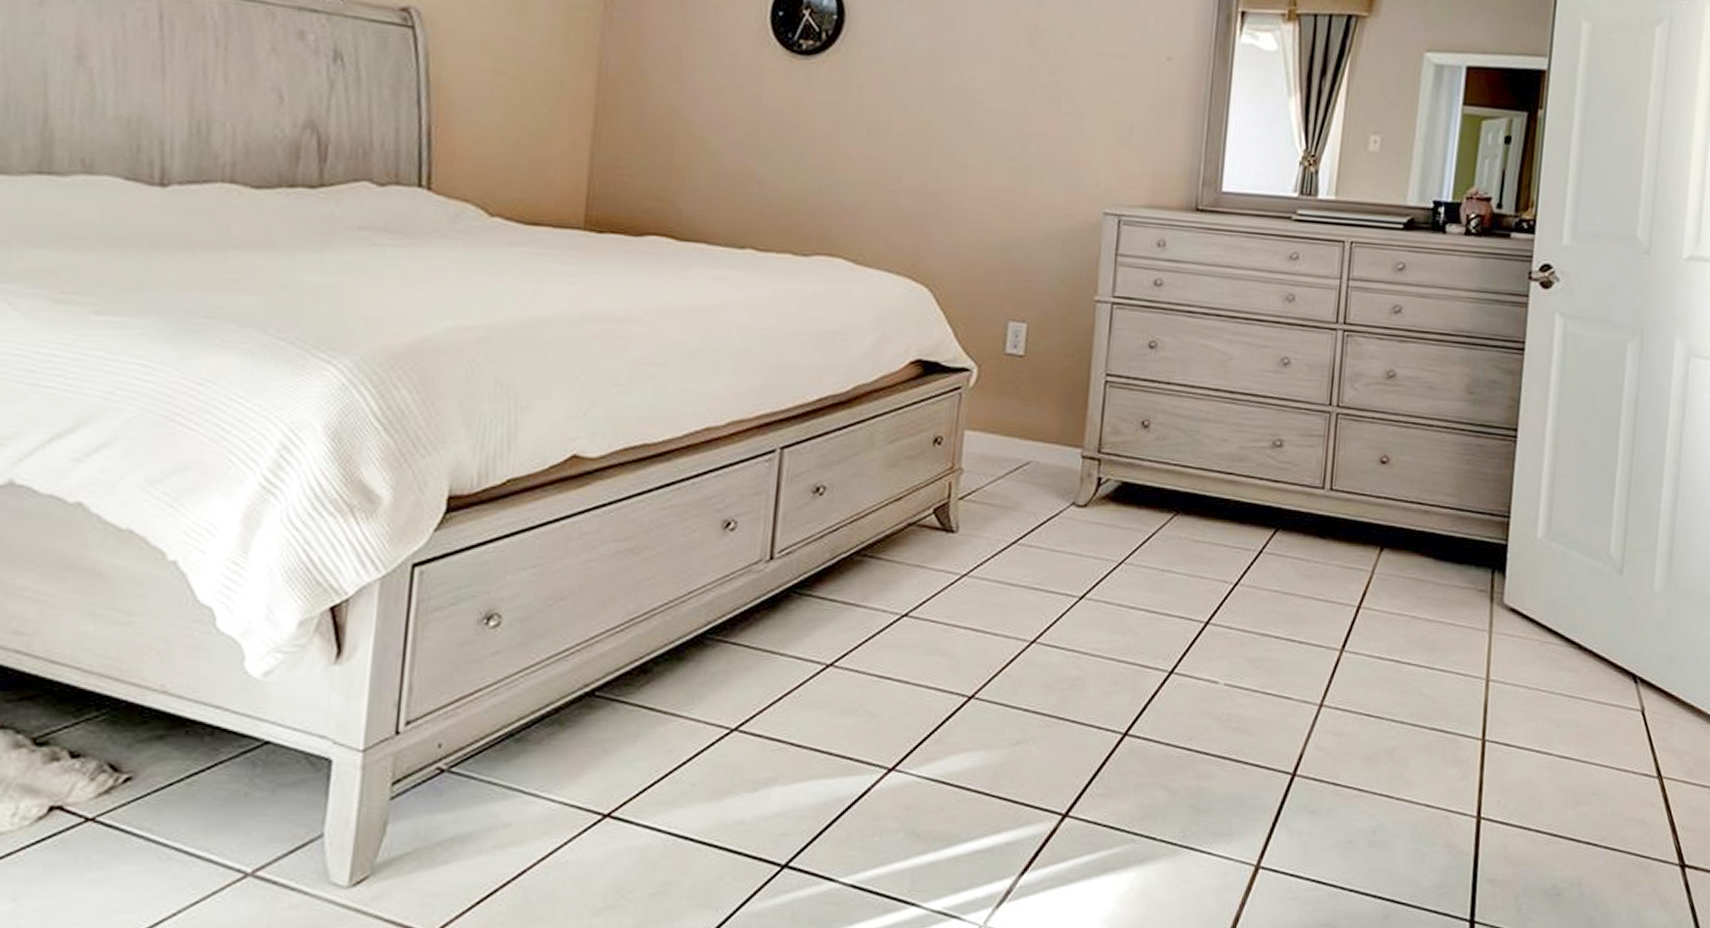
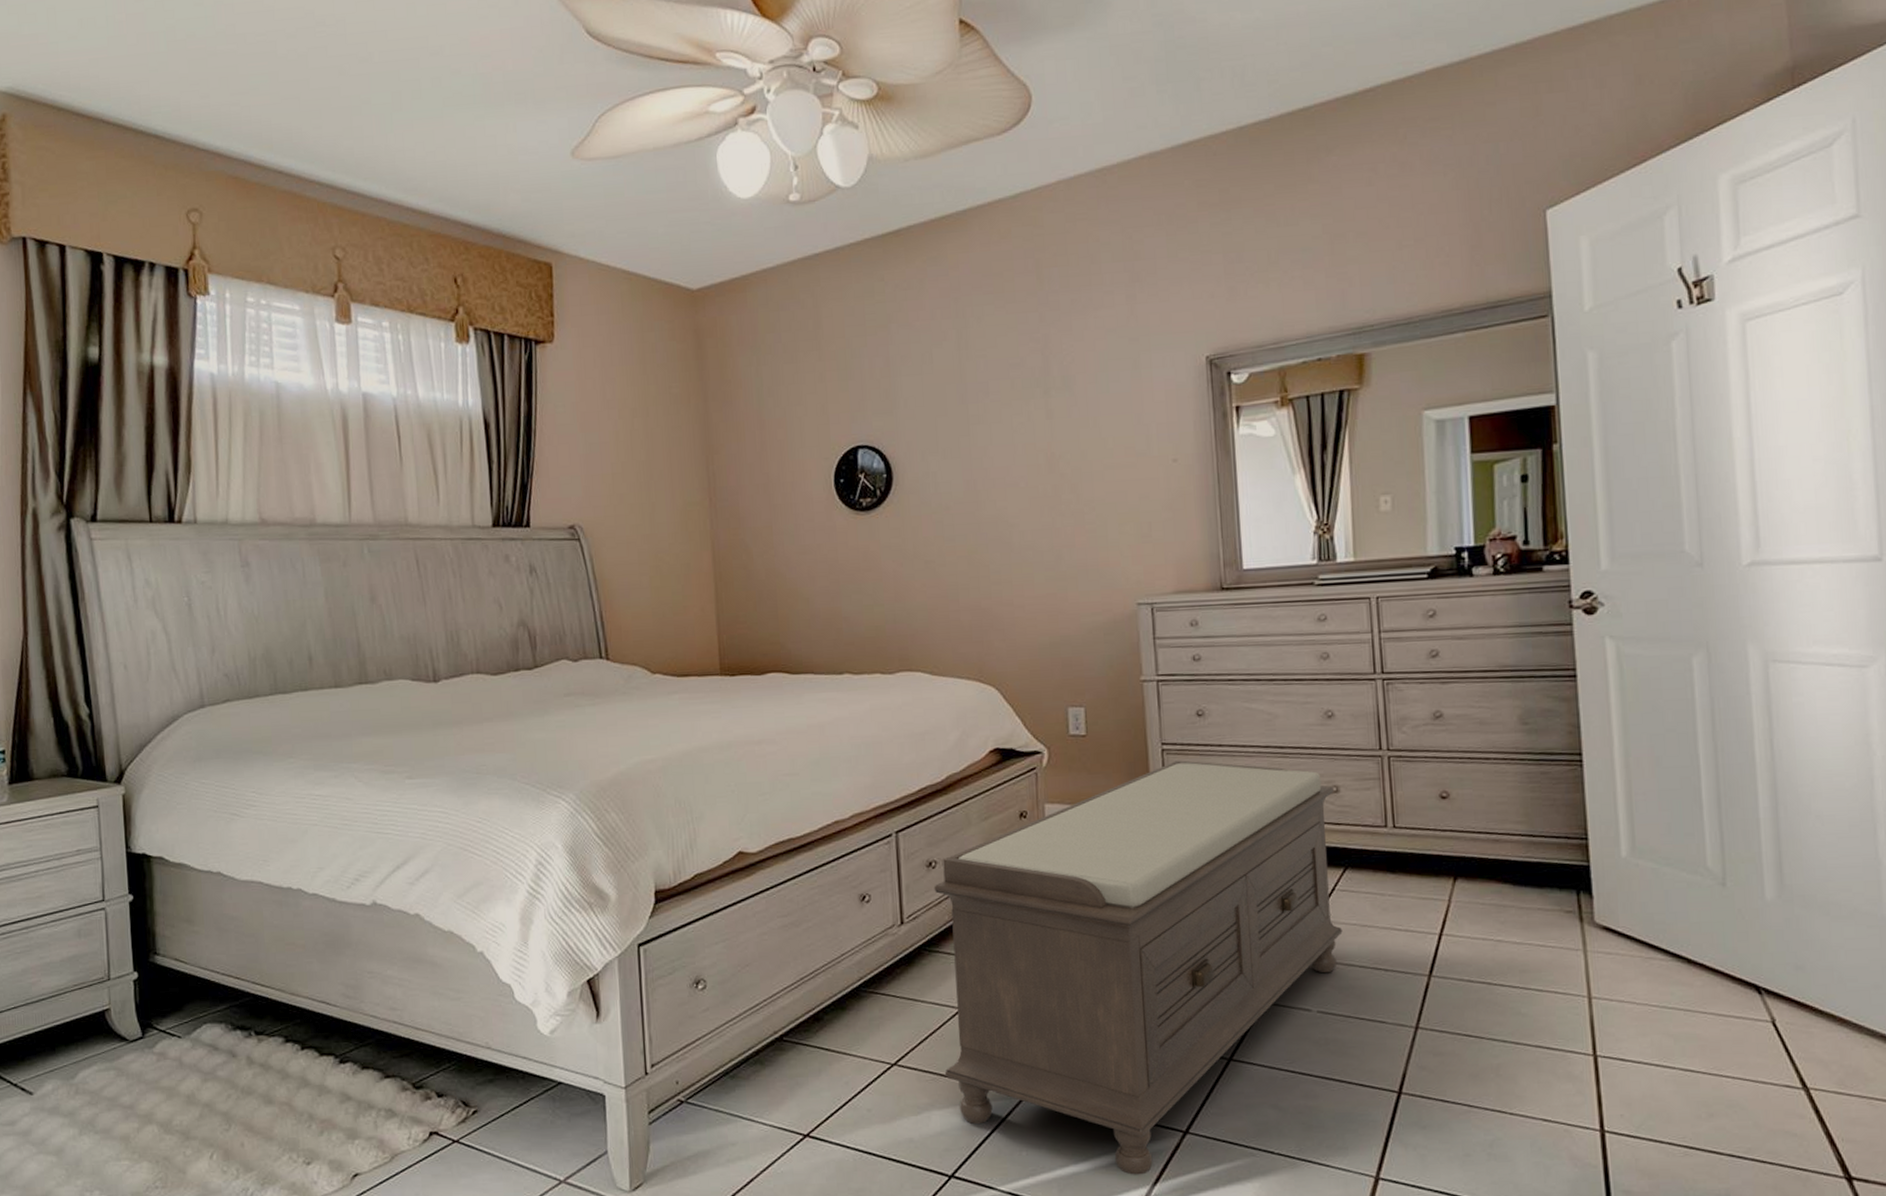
bench: none [795,395,1277,864] -> present [934,760,1343,1175]

